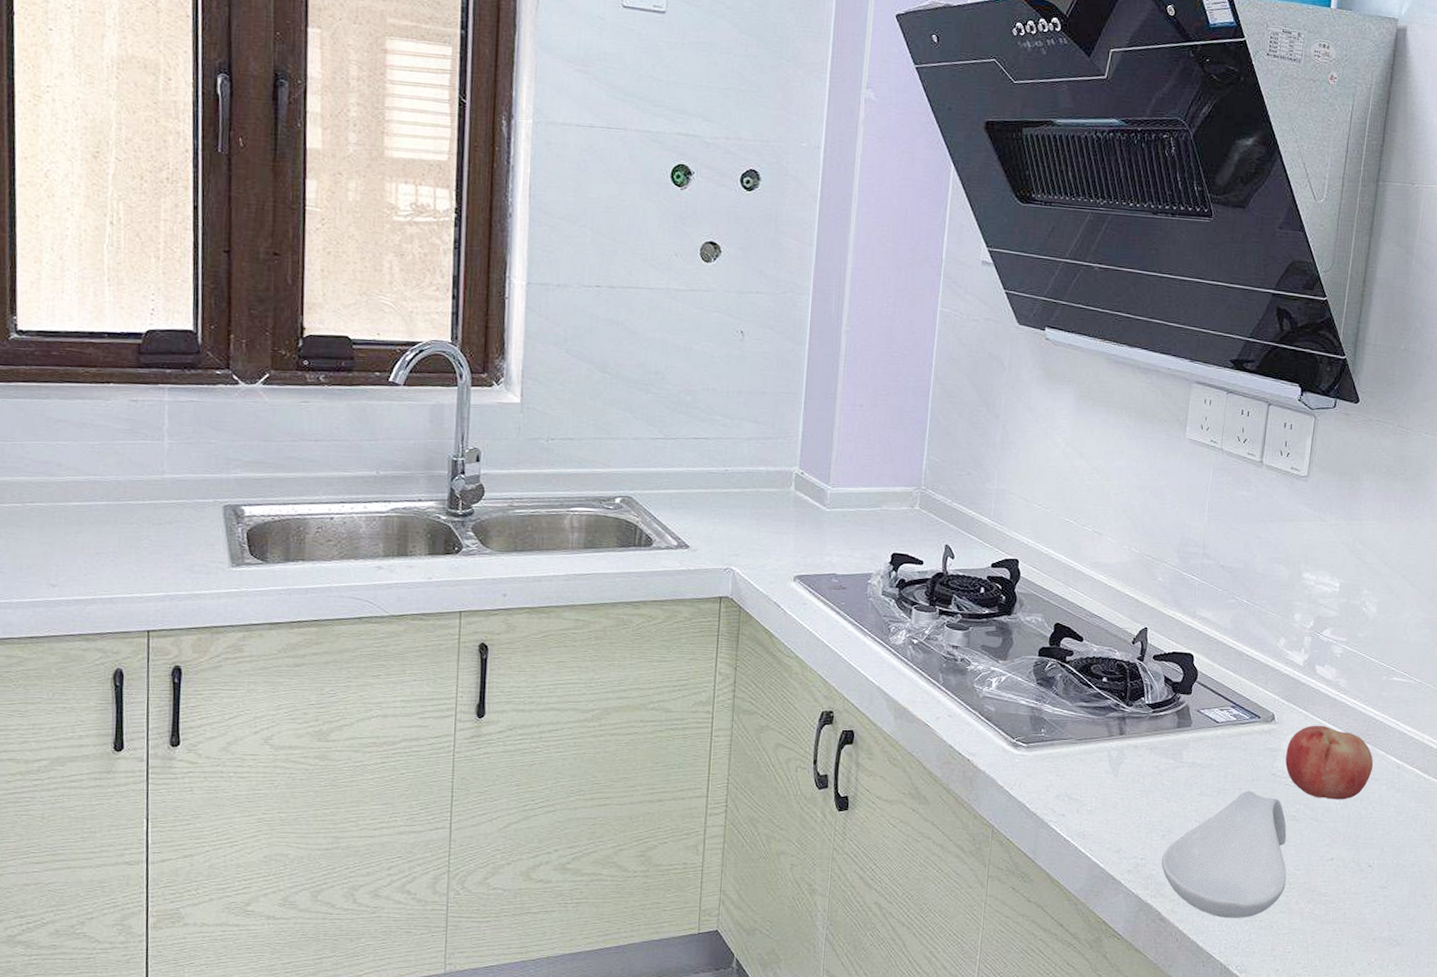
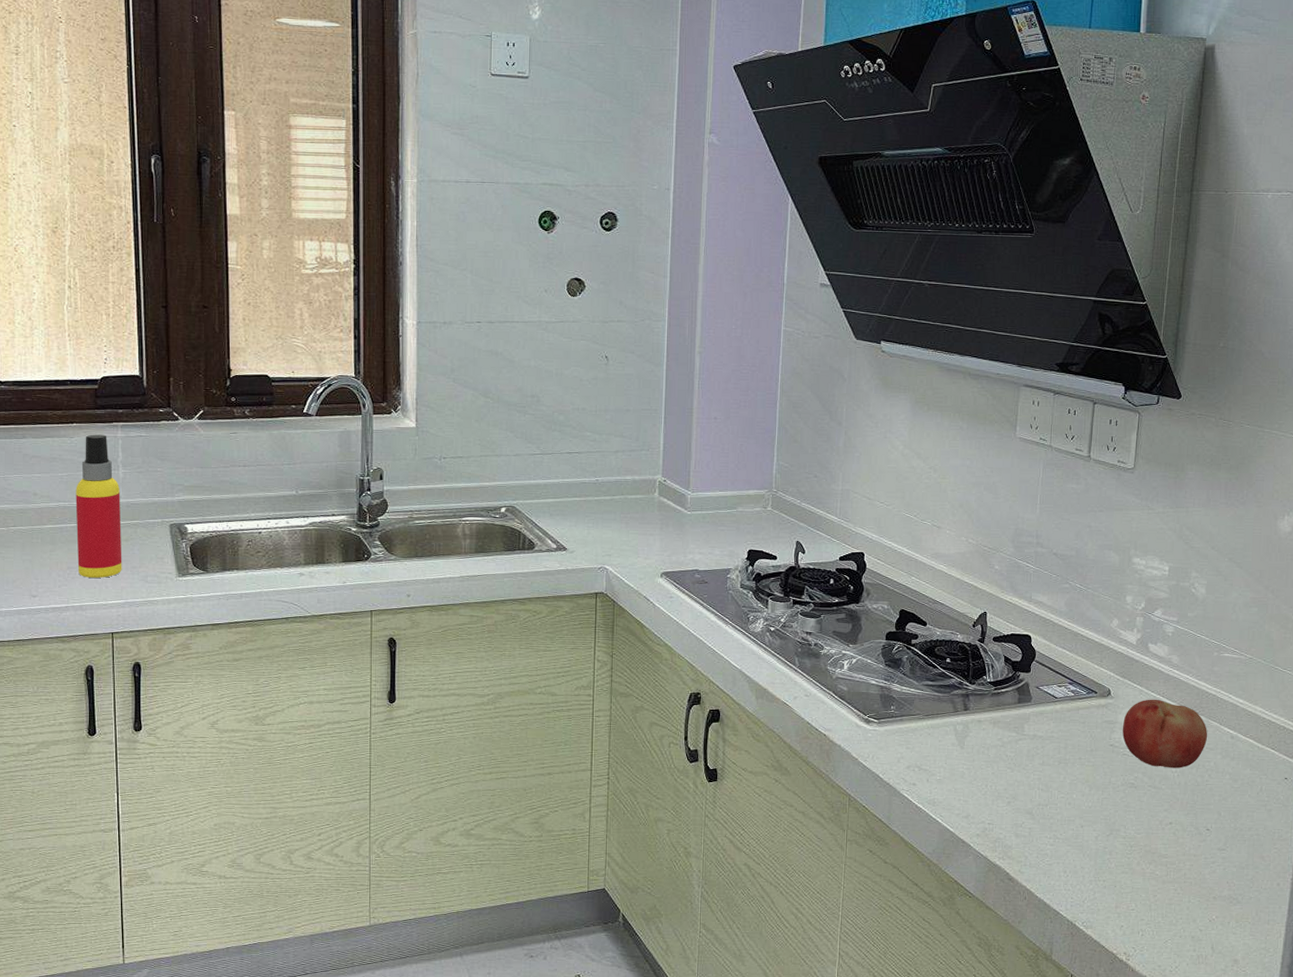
spray bottle: none [108,397,165,566] -> present [75,434,122,578]
spoon rest: present [1161,790,1287,918] -> none [1008,760,1128,878]

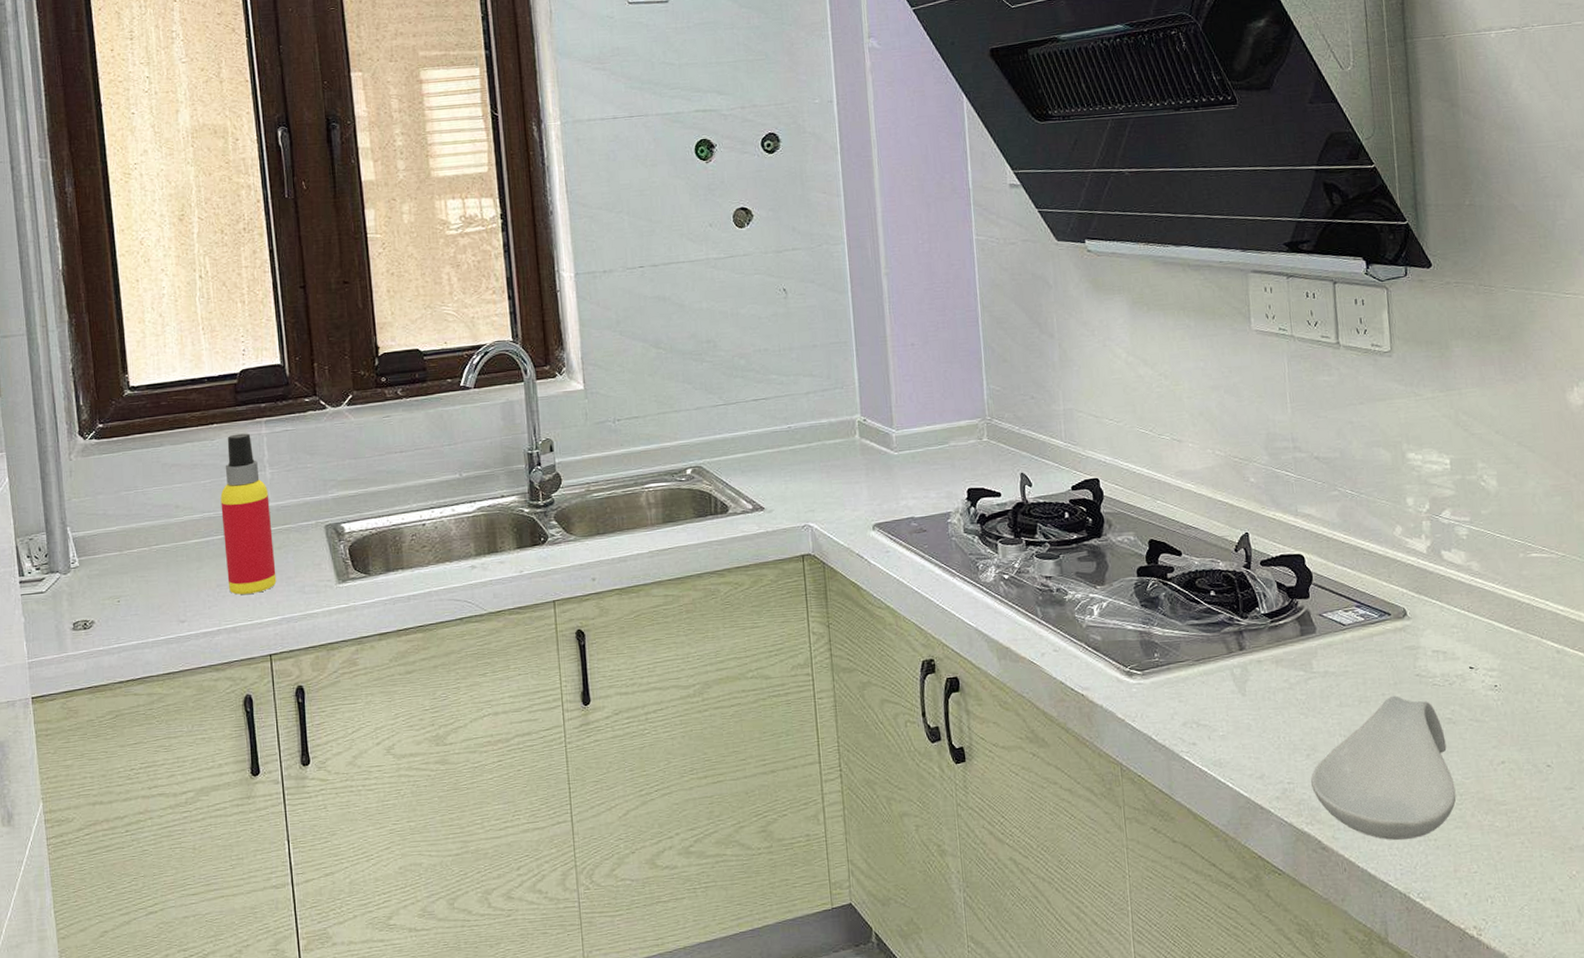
spoon rest: none [1008,760,1128,878] -> present [1311,695,1456,840]
fruit: present [1123,699,1207,768] -> none [1426,615,1529,696]

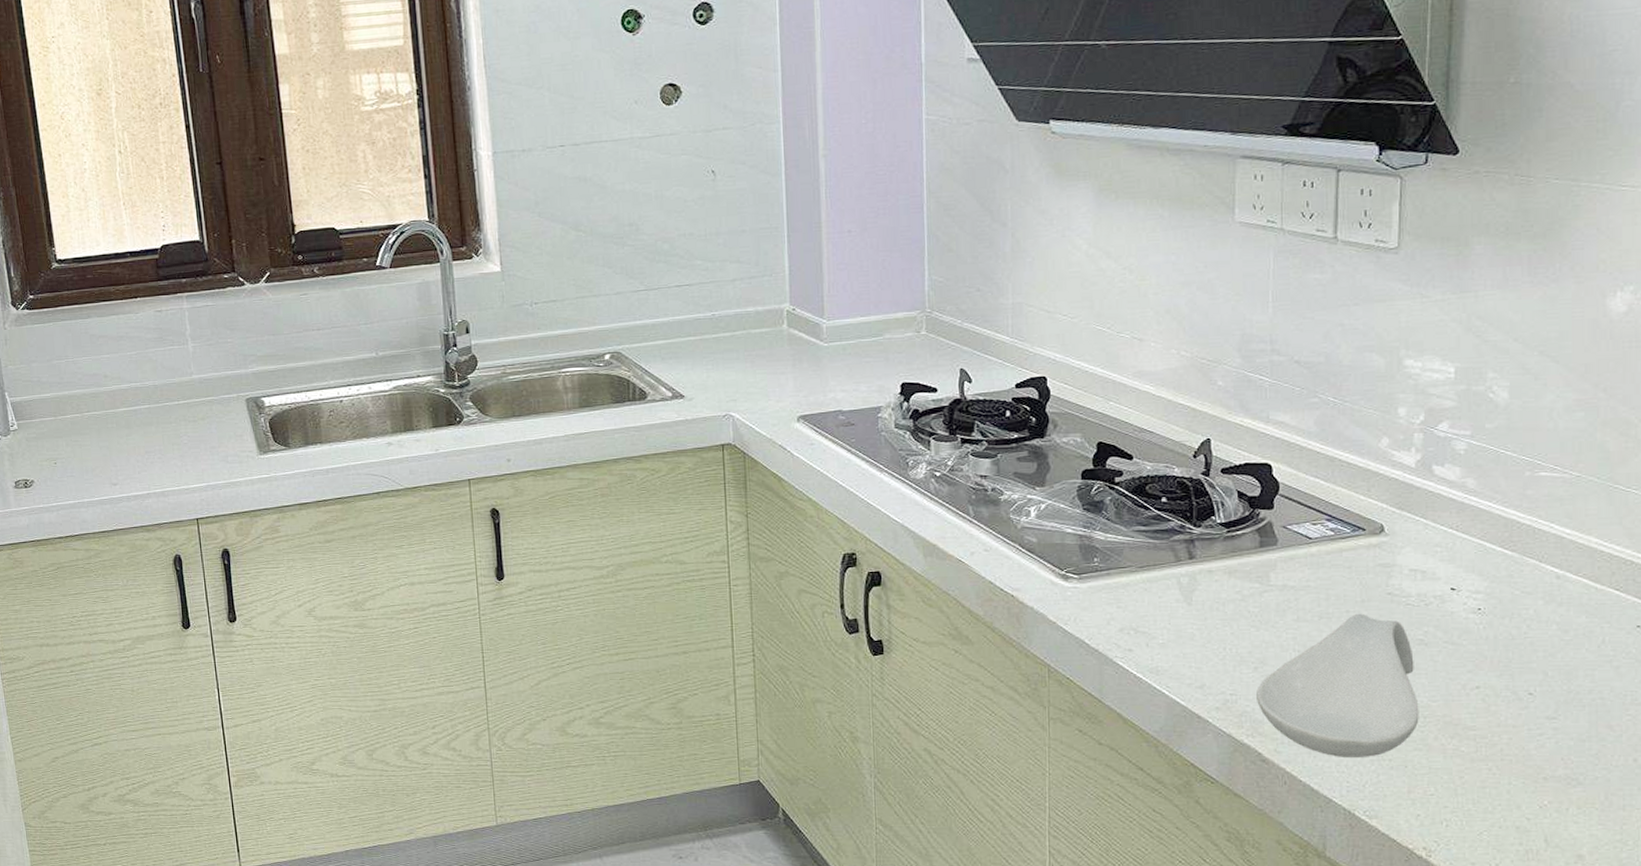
spray bottle: present [220,433,277,595] -> none [146,307,201,461]

